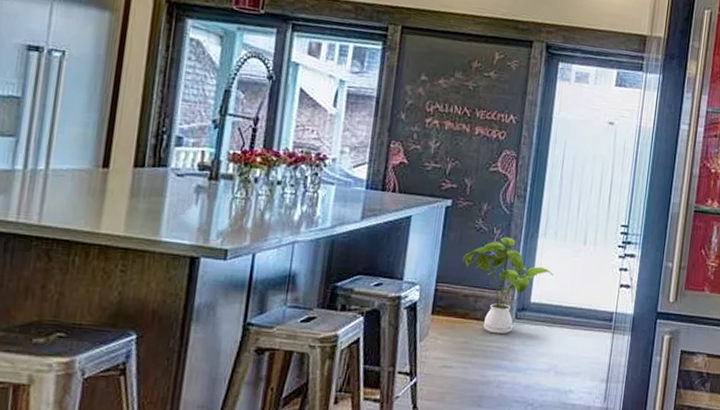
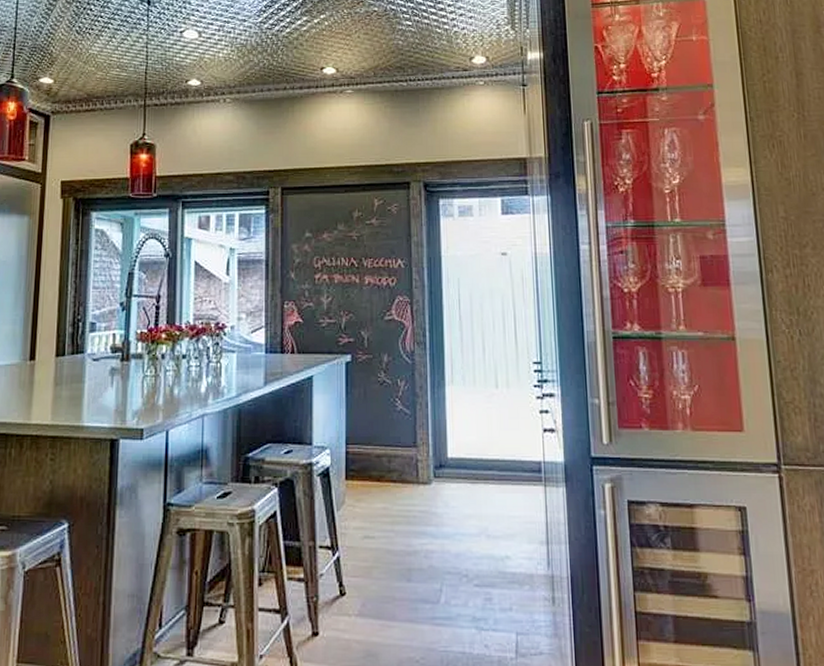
house plant: present [462,236,554,334] -> none [369,388,468,496]

